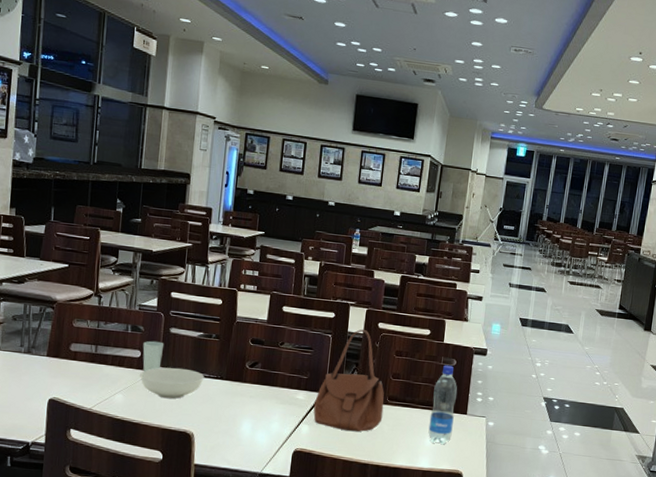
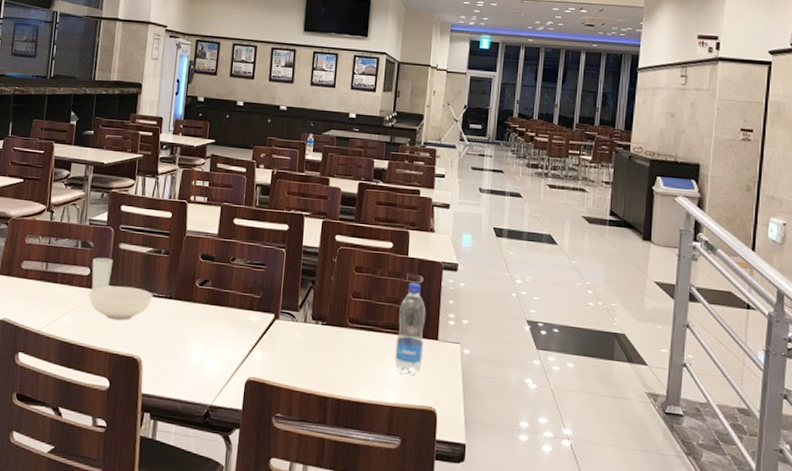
handbag: present [313,329,384,432] -> none [267,242,344,360]

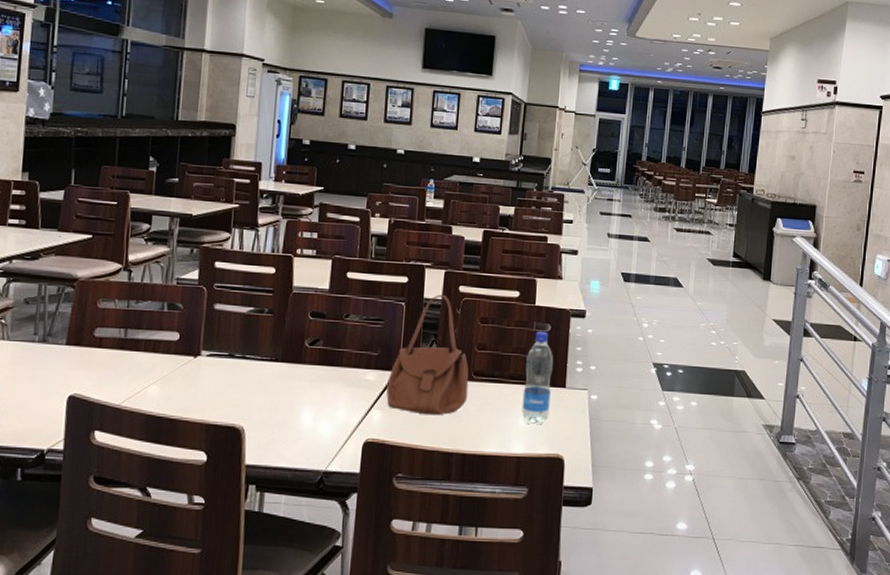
bowl: present [89,286,153,321] -> none [179,350,256,388]
cup: present [92,257,114,291] -> none [181,320,208,358]
handbag: none [267,242,344,360] -> present [386,294,469,416]

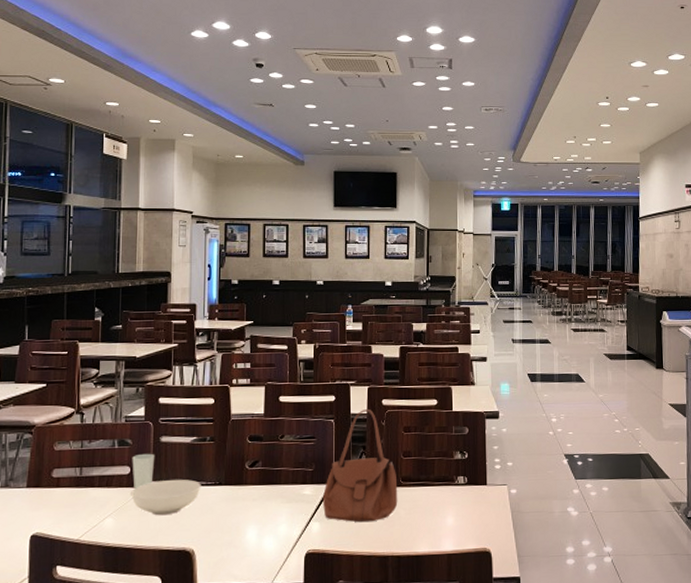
bowl: none [179,350,256,388] -> present [131,479,201,516]
cup: none [181,320,208,358] -> present [132,453,155,490]
bottle: present [521,331,554,425] -> none [448,434,474,522]

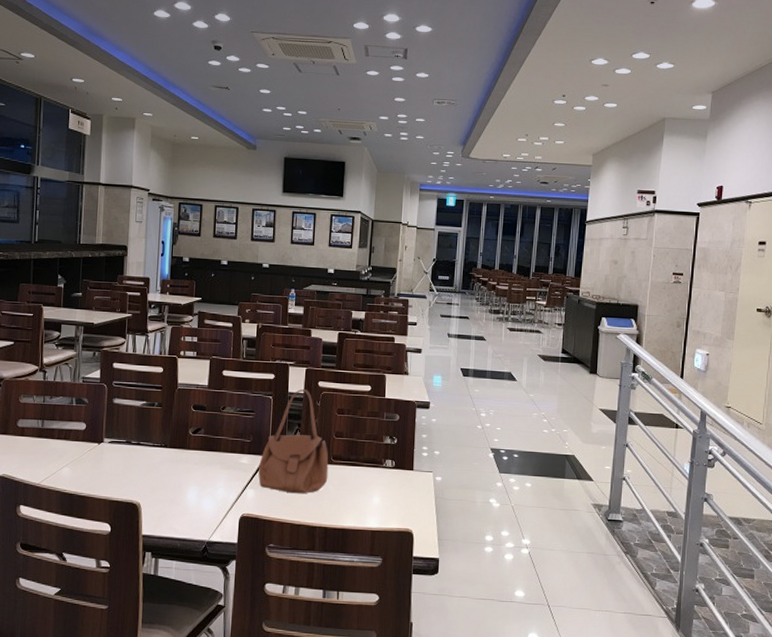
bowl: present [131,479,201,516] -> none [86,438,149,470]
cup: present [132,453,155,490] -> none [87,412,109,444]

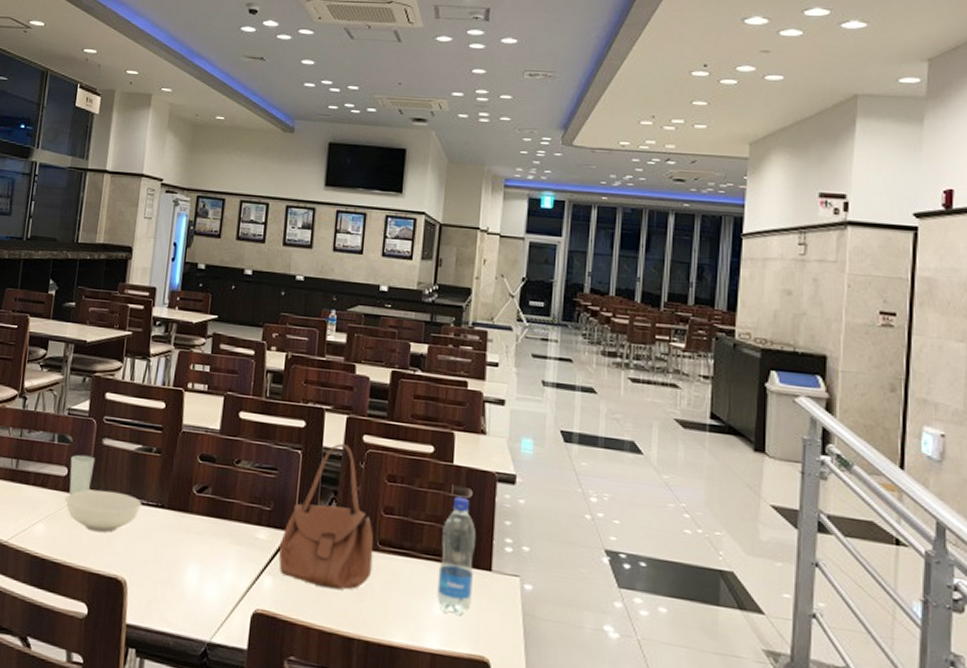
bowl: none [86,438,149,470] -> present [65,490,142,533]
cup: none [87,412,109,444] -> present [69,454,96,496]
bottle: none [375,420,403,503] -> present [437,496,477,616]

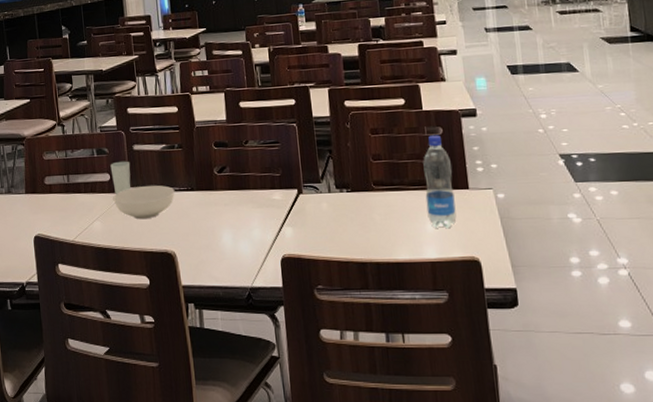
handbag: present [279,443,374,590] -> none [293,111,372,228]

